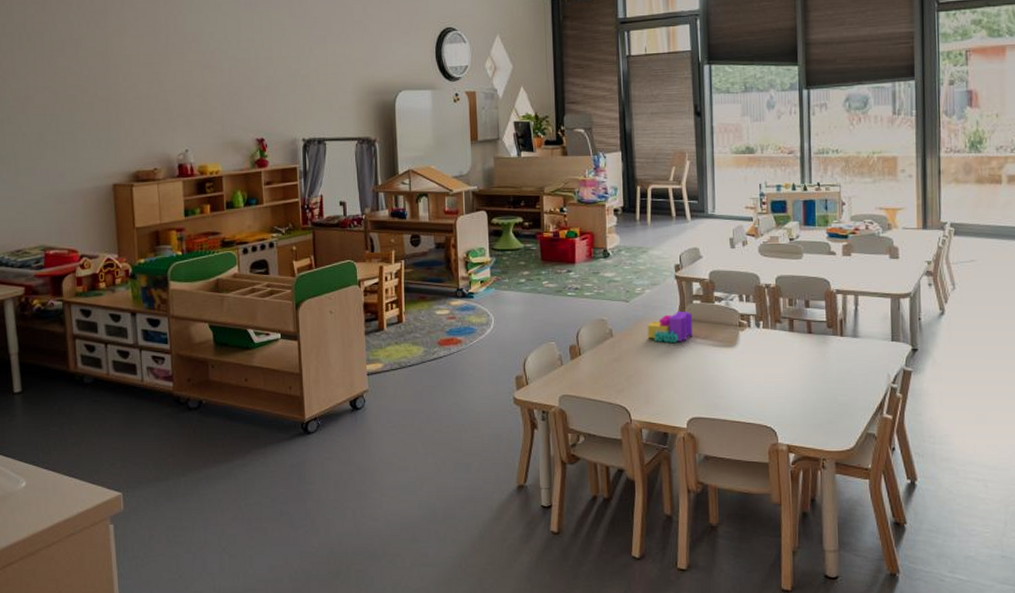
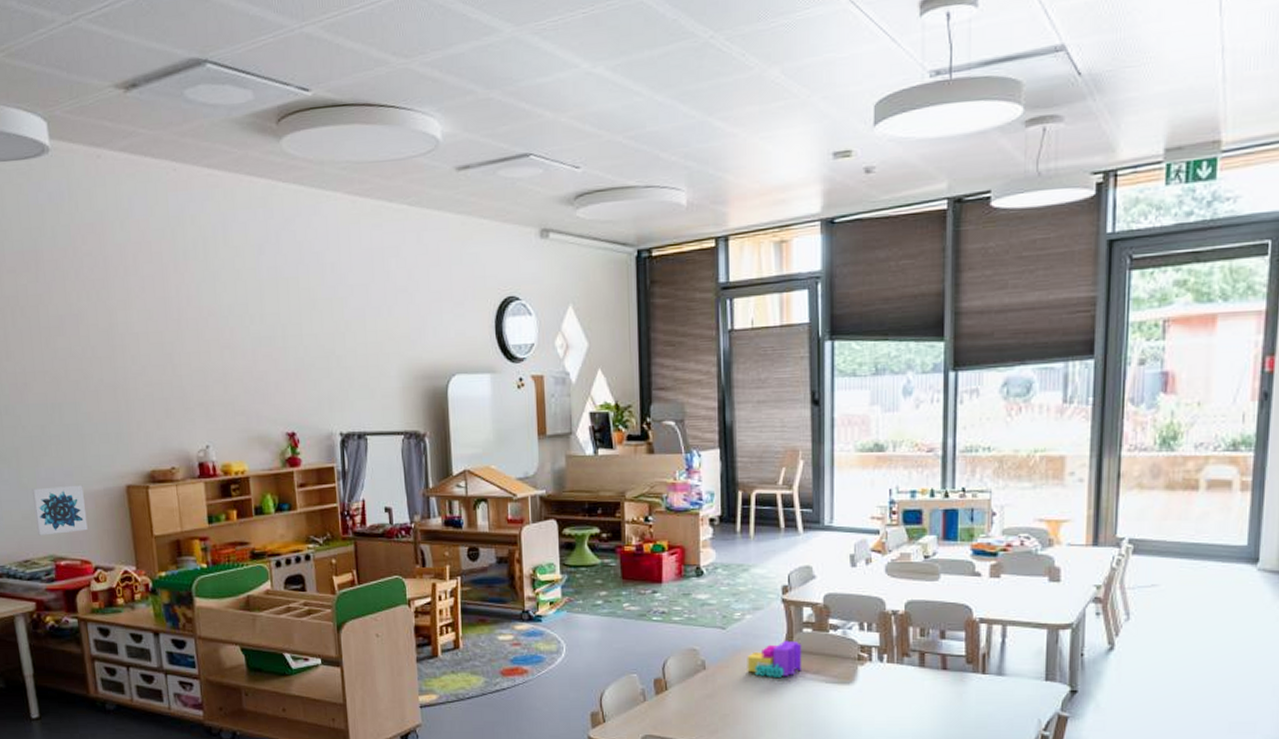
wall art: none [27,184,76,228] -> present [31,485,88,536]

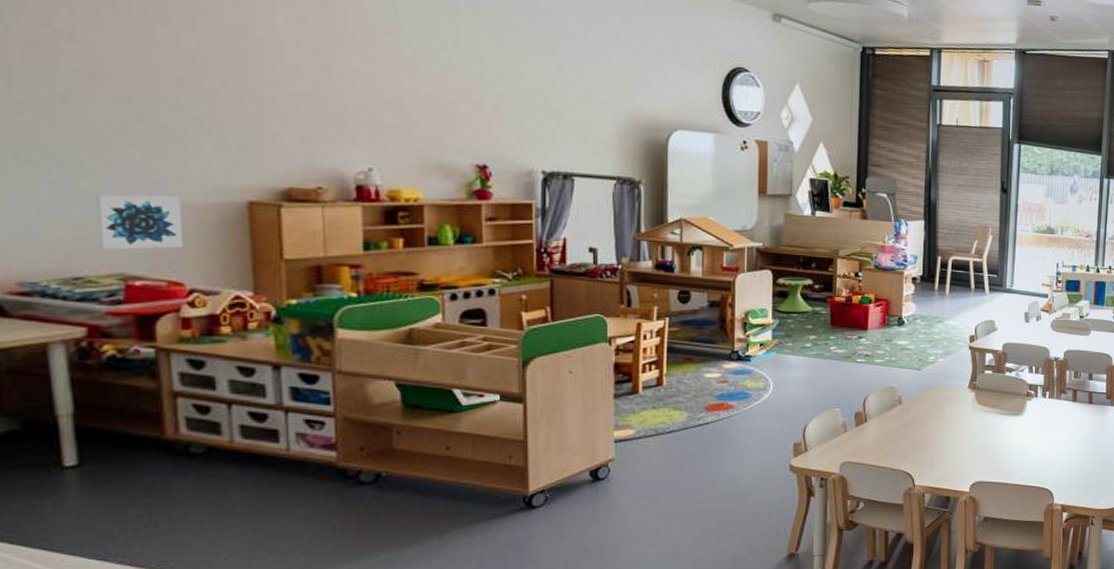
toy blocks: present [747,641,802,677] -> none [937,381,984,410]

